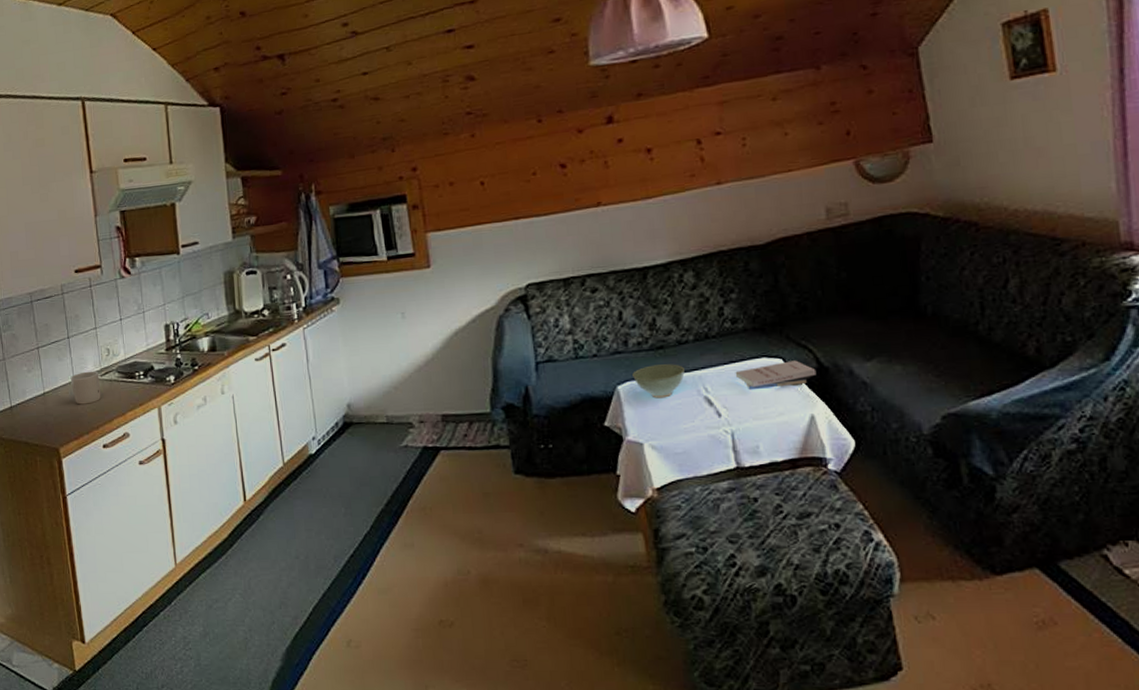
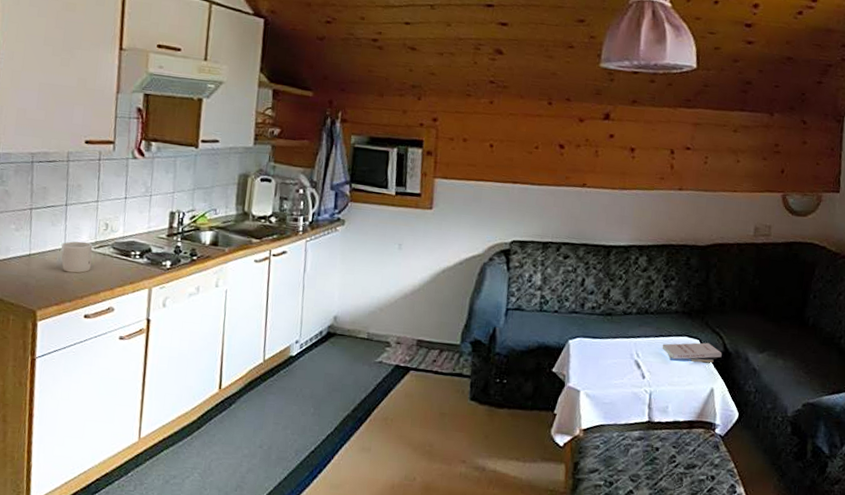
bowl: present [632,364,685,399] -> none [583,327,624,357]

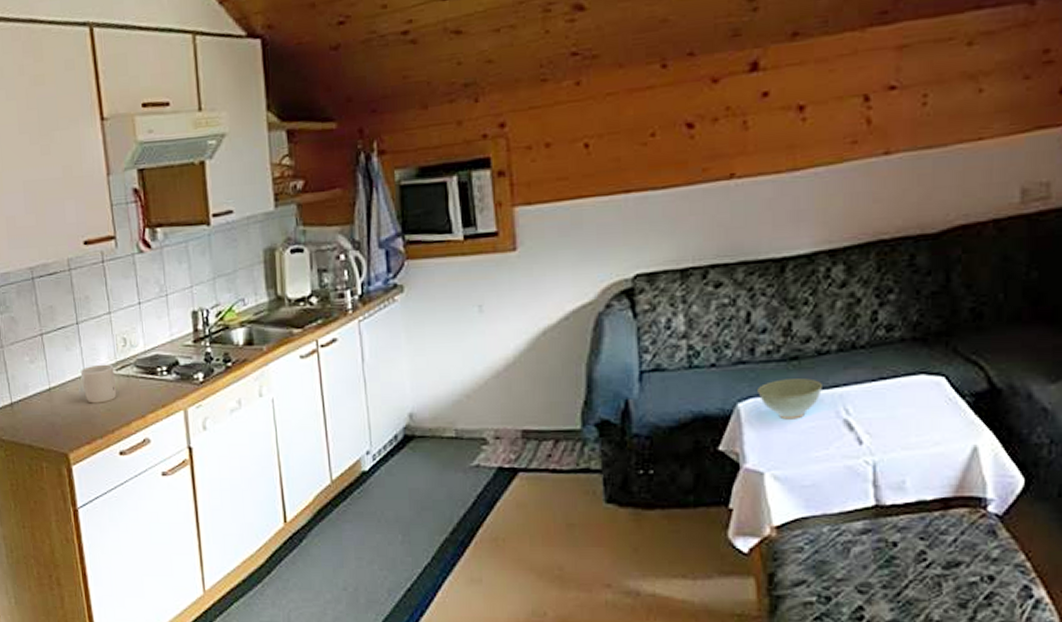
bowl: none [583,327,624,357] -> present [758,378,822,420]
books: present [662,342,722,364] -> none [884,379,986,414]

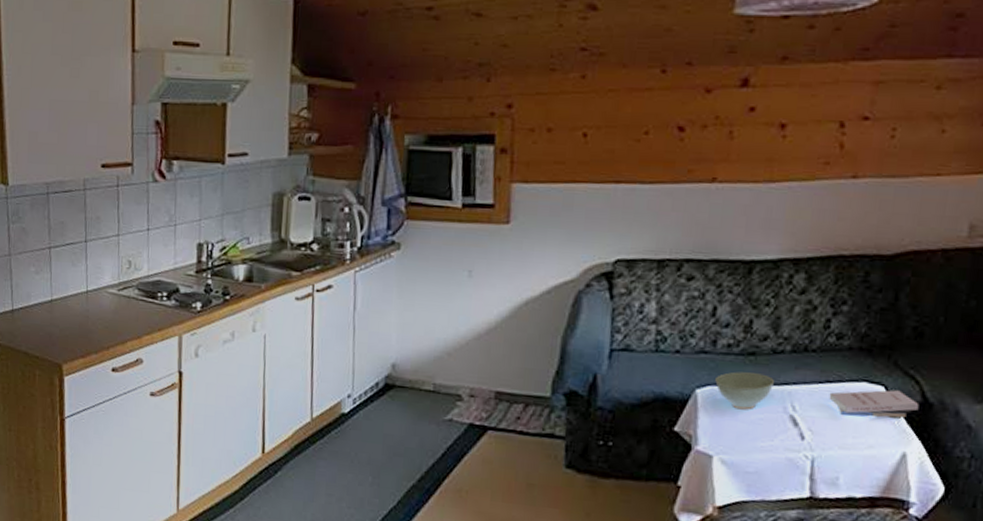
mug: present [80,364,117,403] -> none [83,282,117,320]
books: none [884,379,986,414] -> present [829,390,919,419]

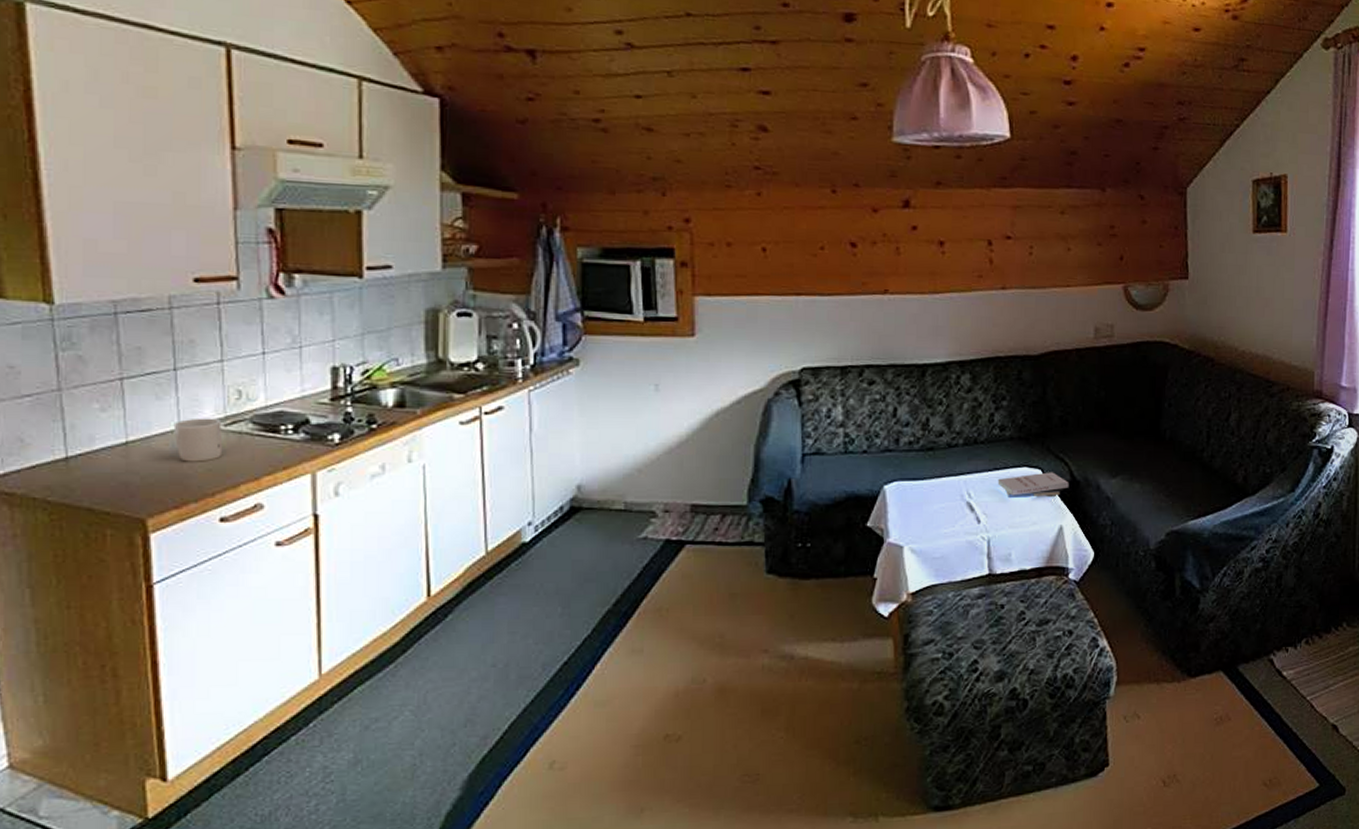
mug: none [83,282,117,320] -> present [173,418,223,462]
bowl: present [715,371,774,410] -> none [900,466,951,501]

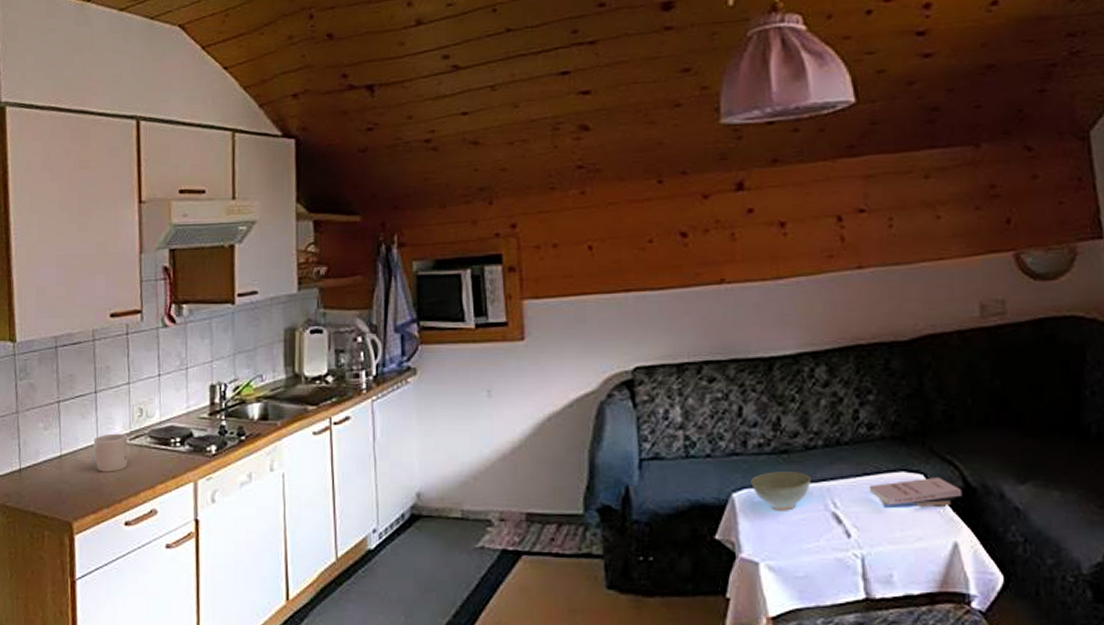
bowl: none [900,466,951,501] -> present [751,471,811,511]

